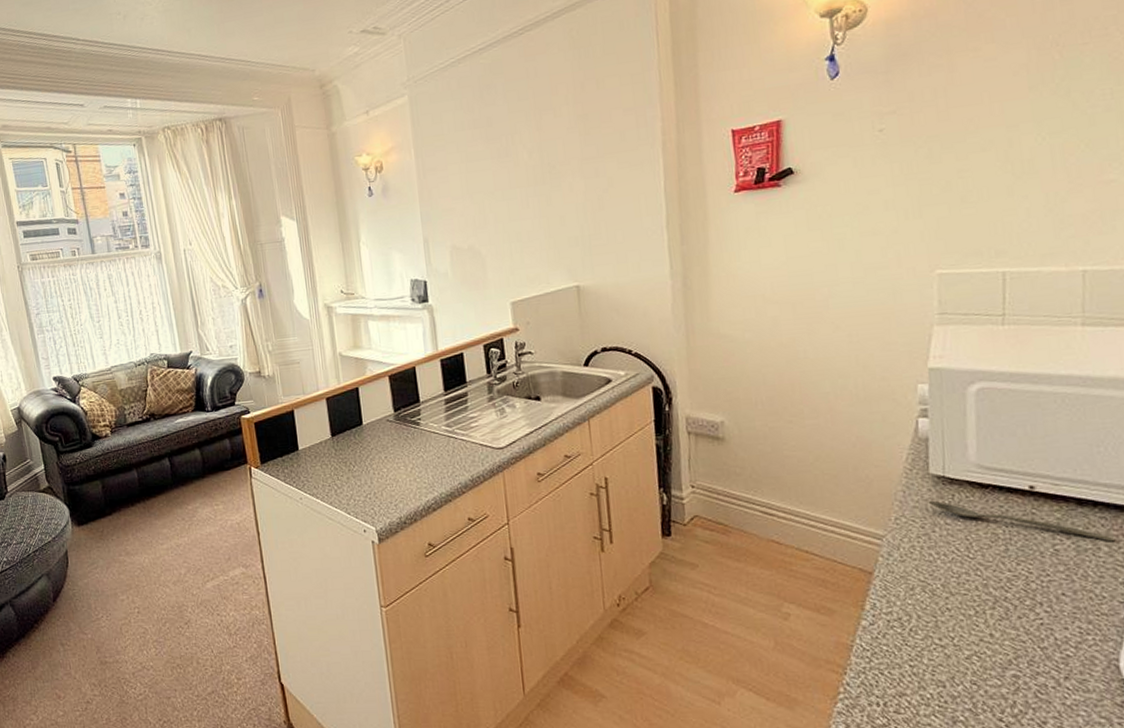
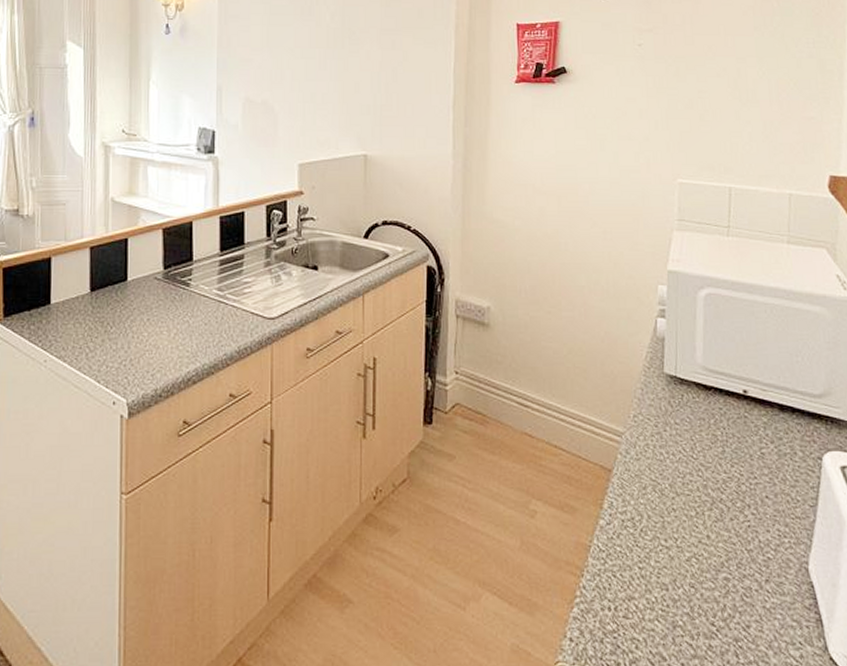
spoon: present [928,500,1114,542] -> none [661,399,807,448]

